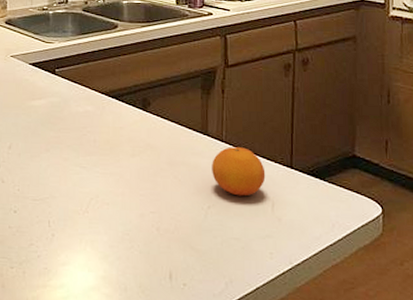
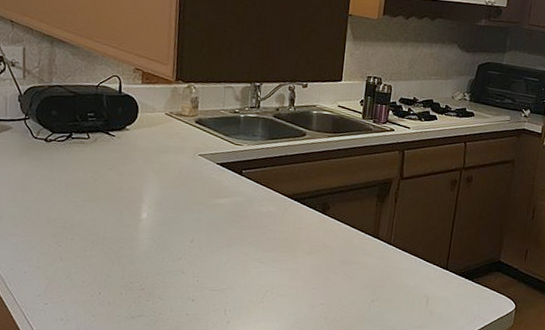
fruit: present [212,147,266,196] -> none [378,249,425,292]

